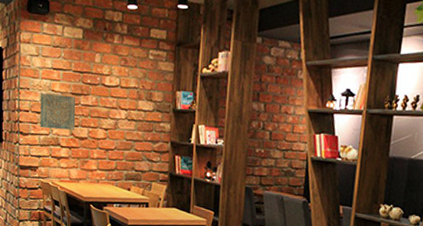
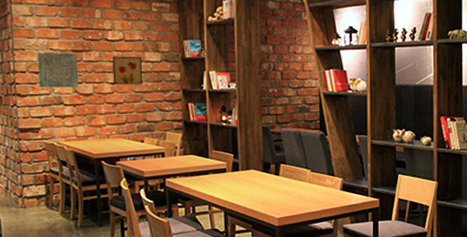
wall art: none [106,102,136,132] -> present [112,56,143,85]

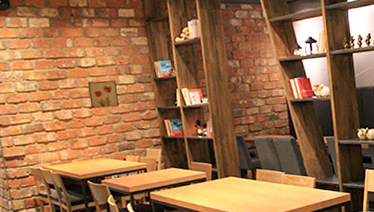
wall art: present [38,52,79,88] -> none [15,82,58,118]

